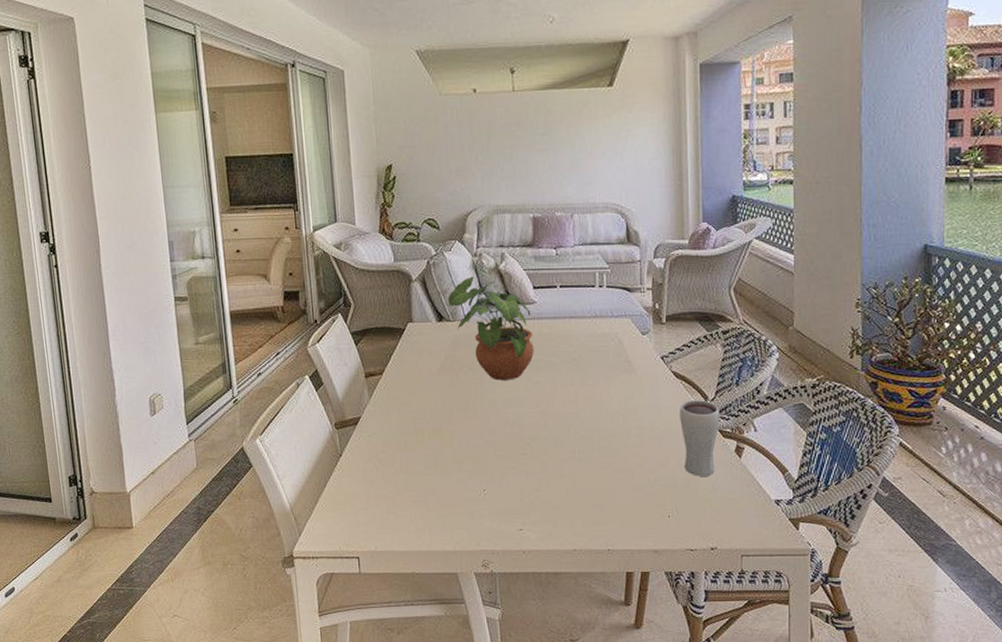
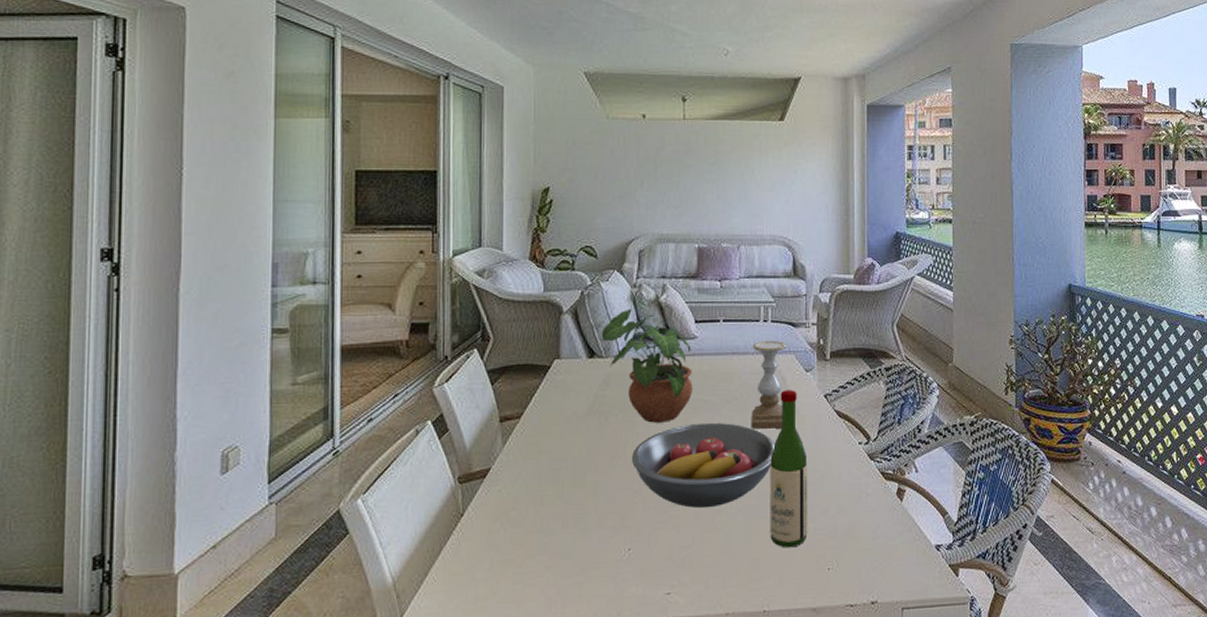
fruit bowl: none [481,382,615,458] -> present [631,423,776,509]
candle holder: none [589,304,622,388] -> present [751,340,786,429]
wine bottle: none [610,352,648,496] -> present [770,390,808,548]
drinking glass: present [680,400,720,476] -> none [842,440,882,523]

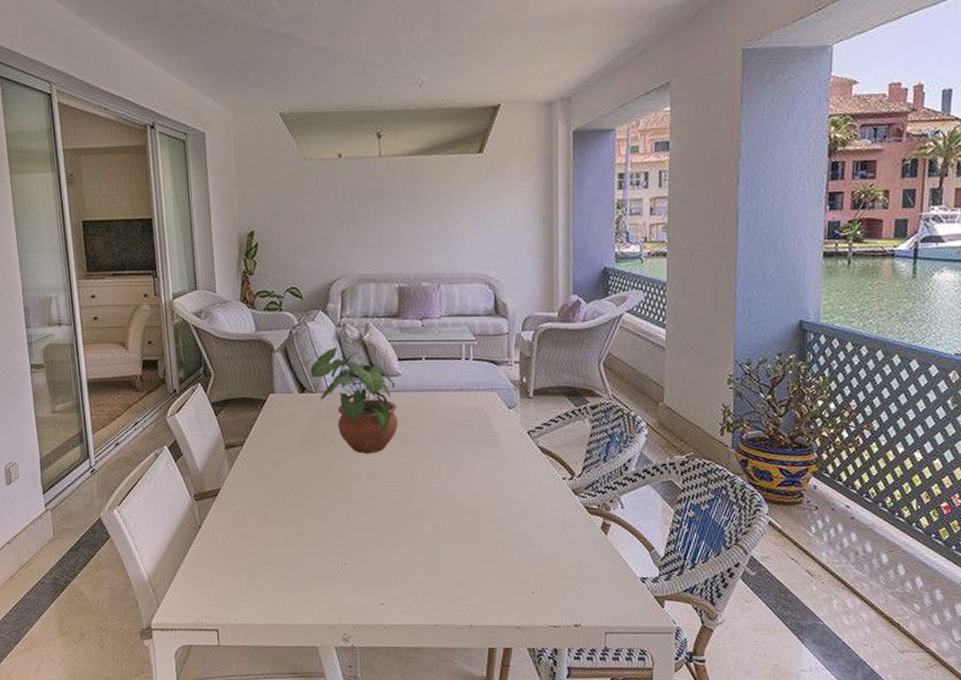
fruit bowl: present [631,423,776,509] -> none [343,456,480,532]
candle holder: present [751,340,786,429] -> none [454,377,488,462]
wine bottle: present [770,390,808,548] -> none [474,426,512,572]

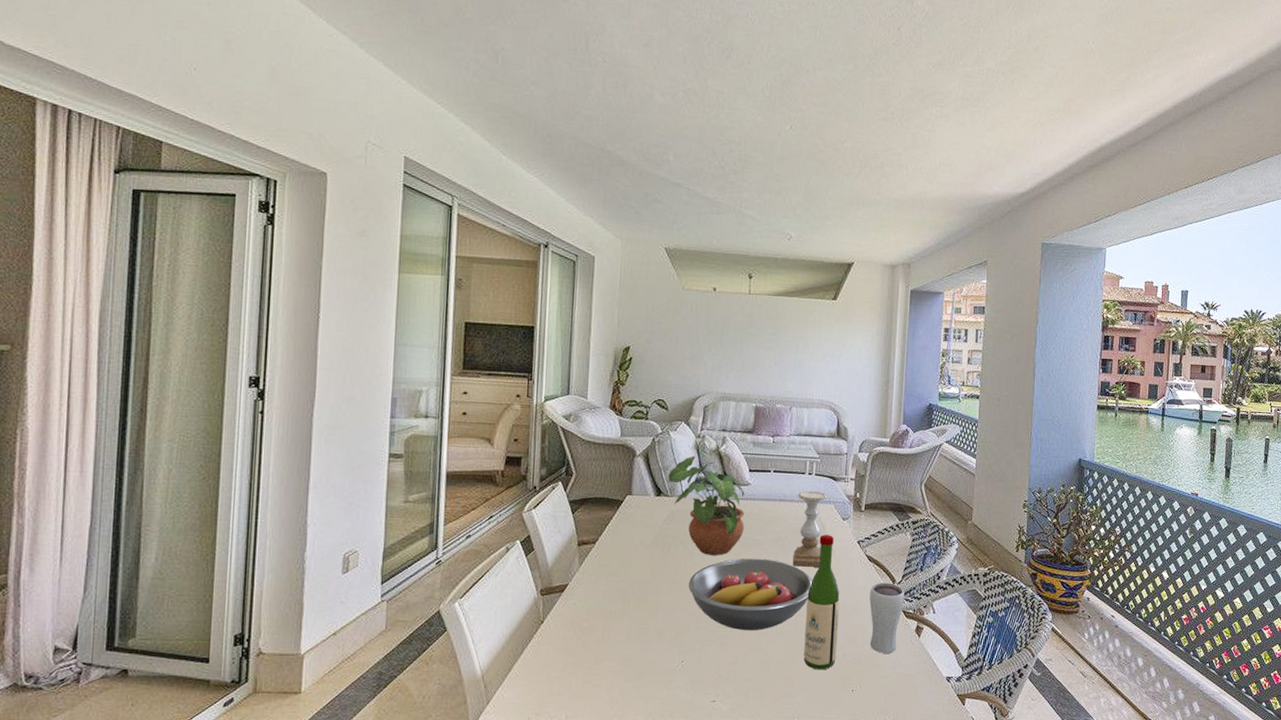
fruit bowl: none [343,456,480,532] -> present [688,559,813,631]
candle holder: none [454,377,488,462] -> present [792,490,827,567]
wine bottle: none [474,426,512,572] -> present [803,535,840,670]
drinking glass: none [546,476,586,553] -> present [869,582,905,653]

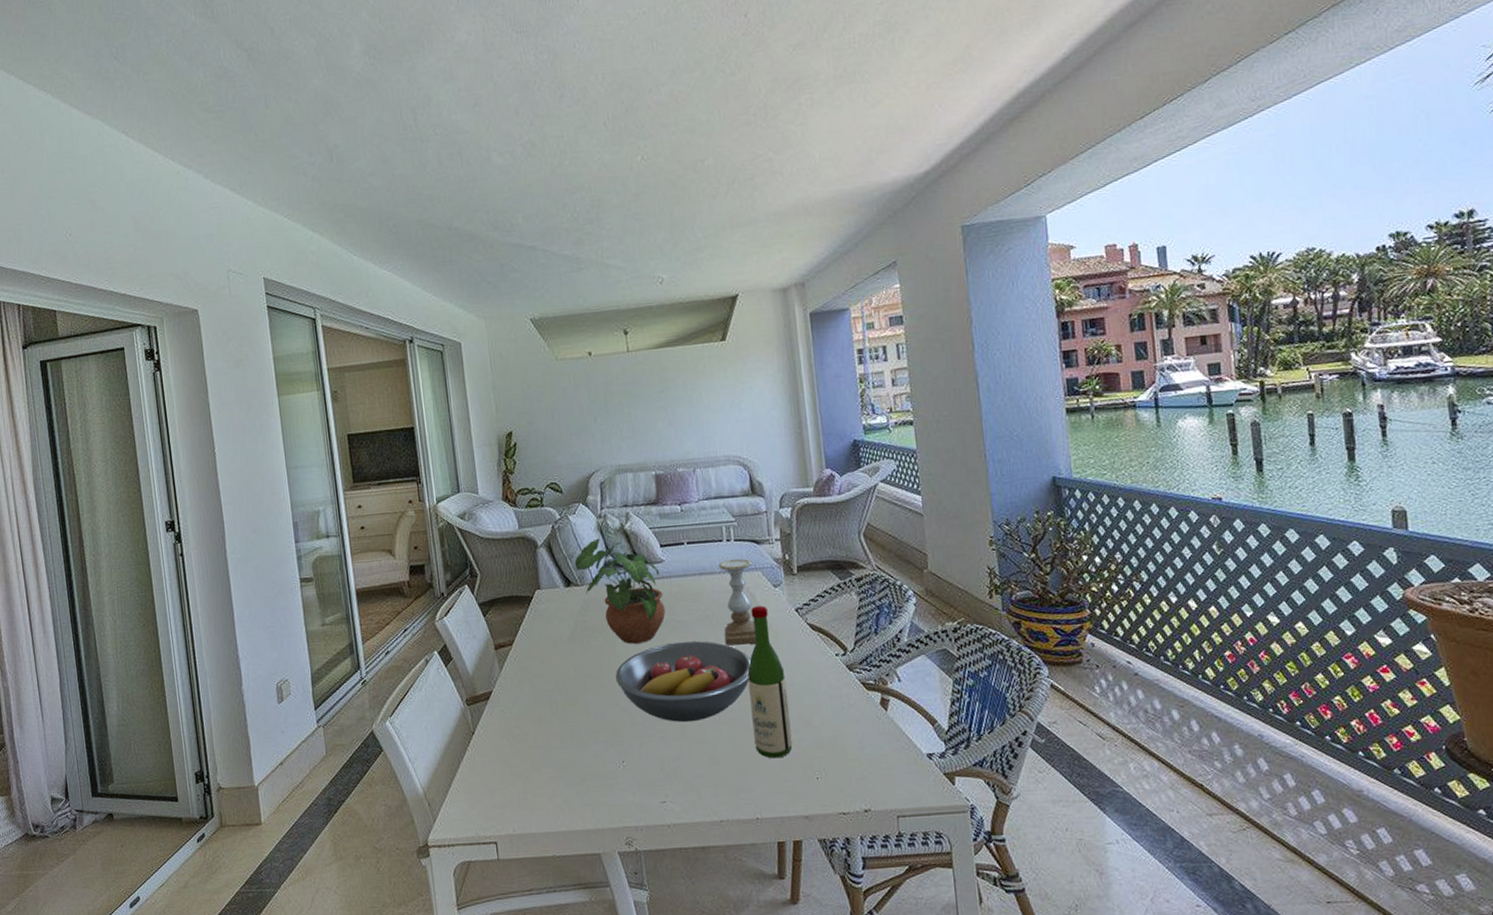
drinking glass: present [869,582,905,653] -> none [819,651,862,733]

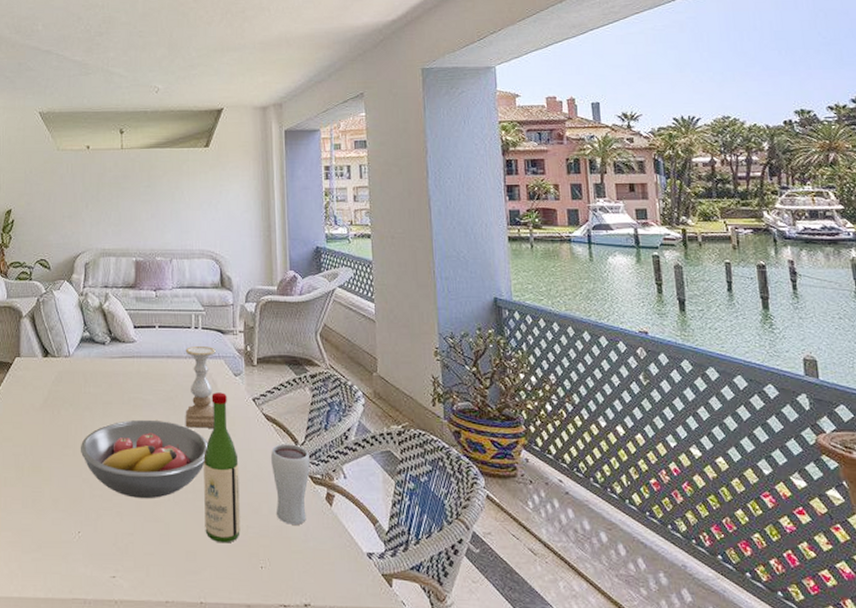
potted plant: present [574,538,665,644] -> none [54,314,132,418]
drinking glass: none [819,651,862,733] -> present [271,444,310,525]

